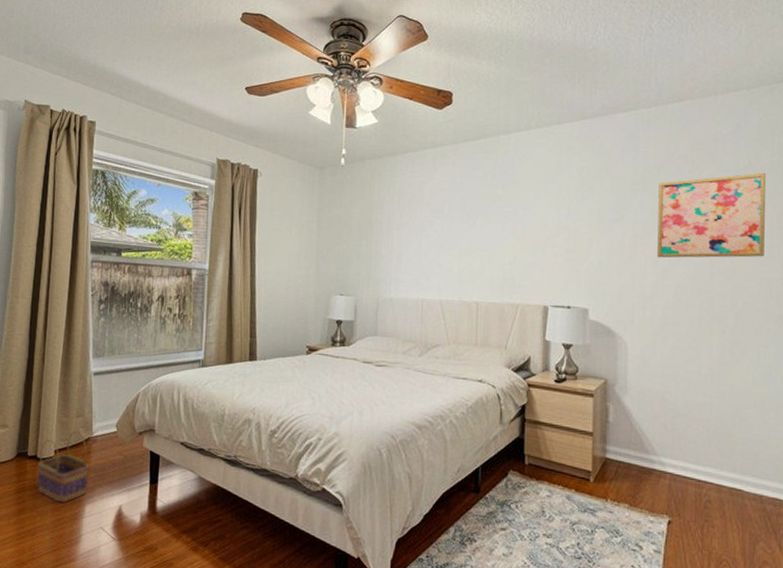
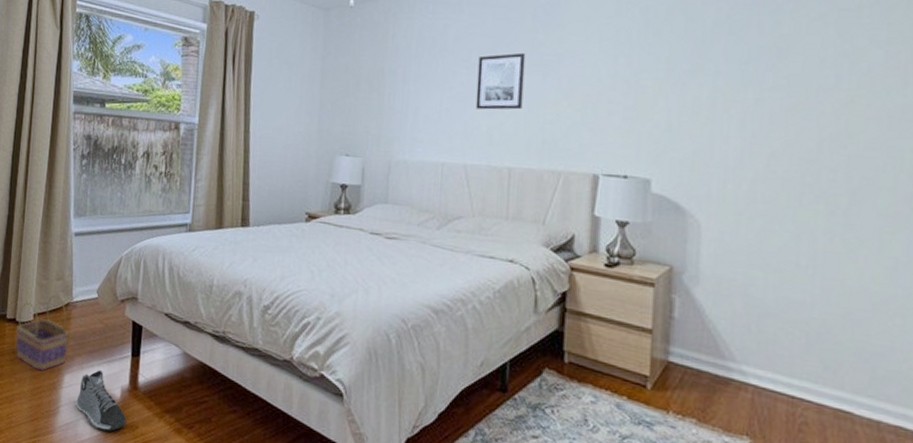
sneaker: none [97,499,146,555] -> present [76,370,127,432]
wall art: none [448,205,488,254] -> present [475,52,526,110]
wall art: present [657,172,765,258] -> none [744,11,900,120]

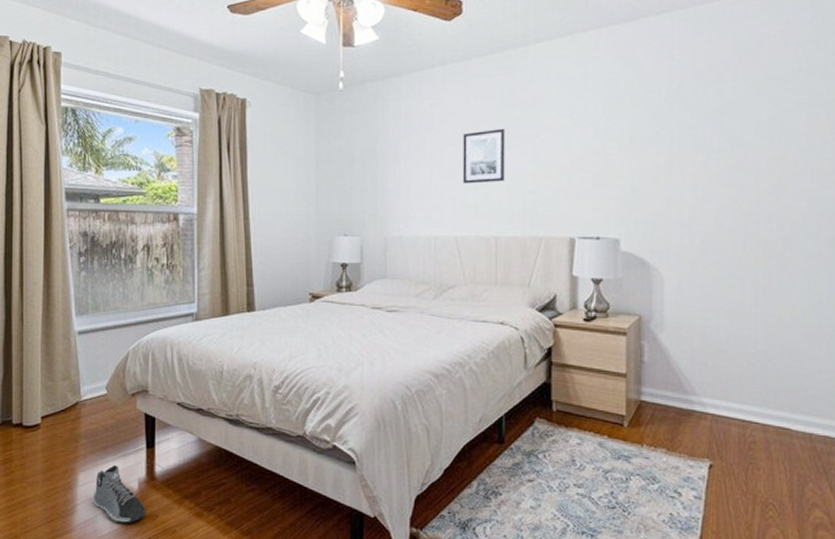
basket: present [15,295,68,371] -> none [23,396,79,473]

